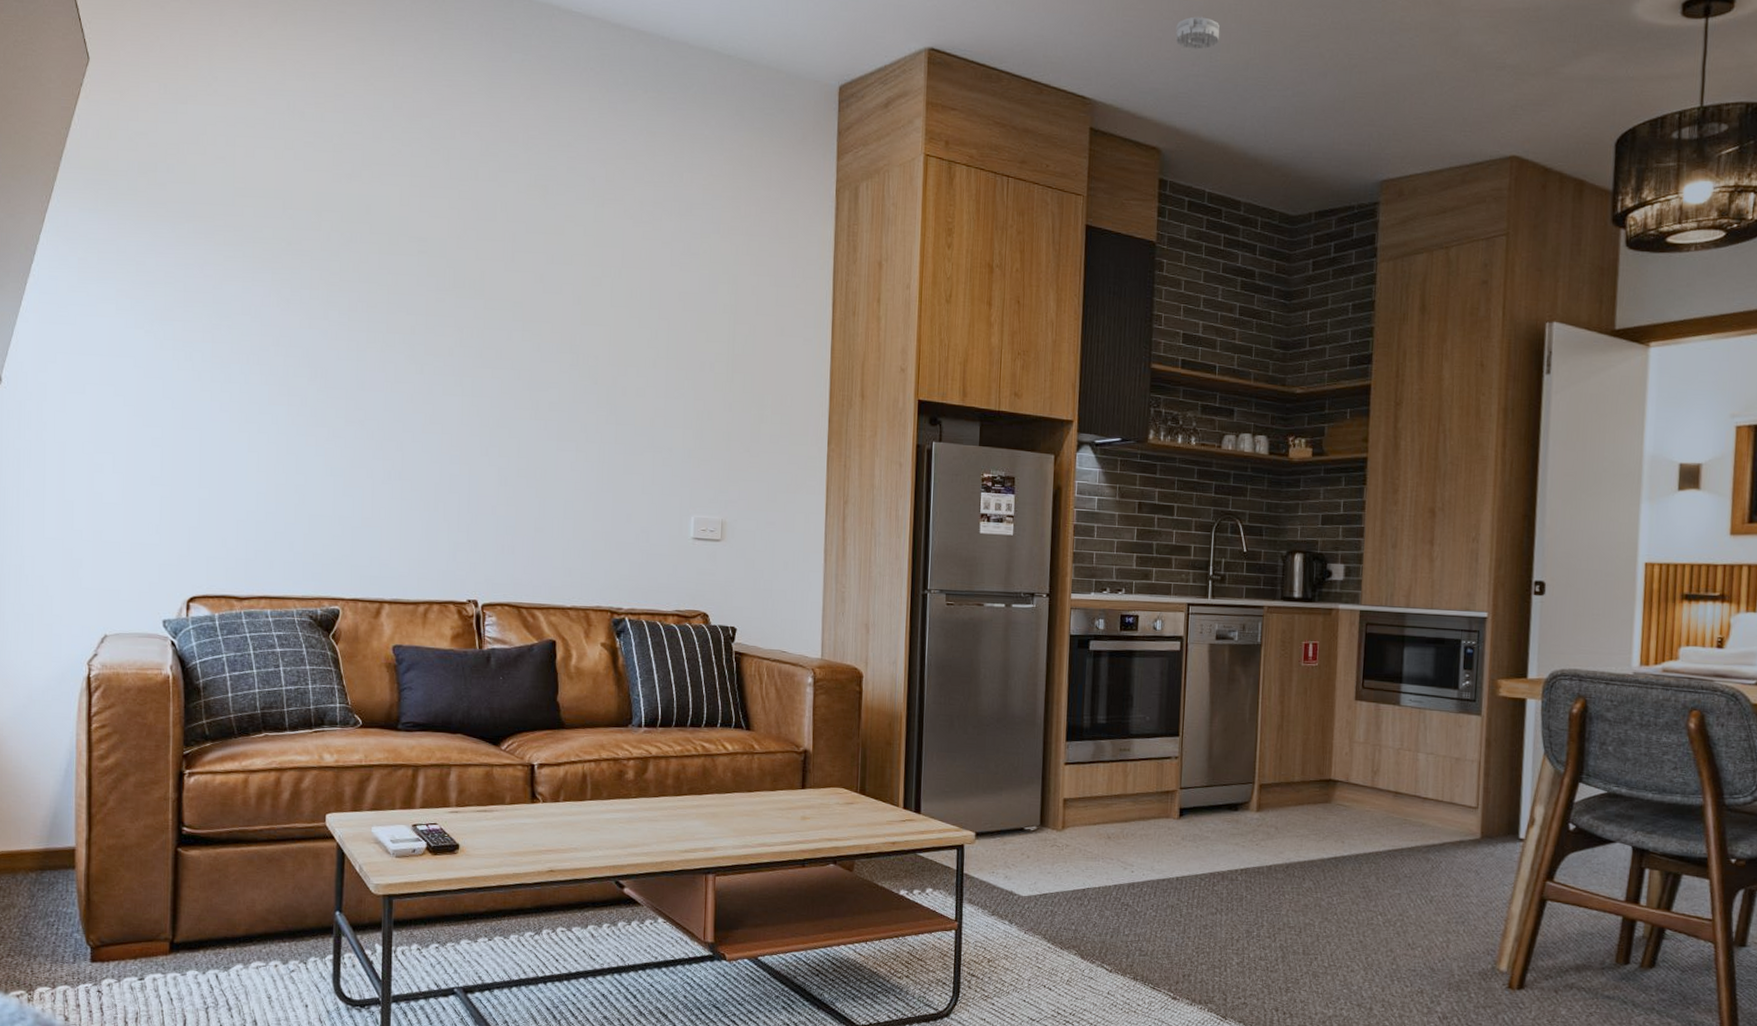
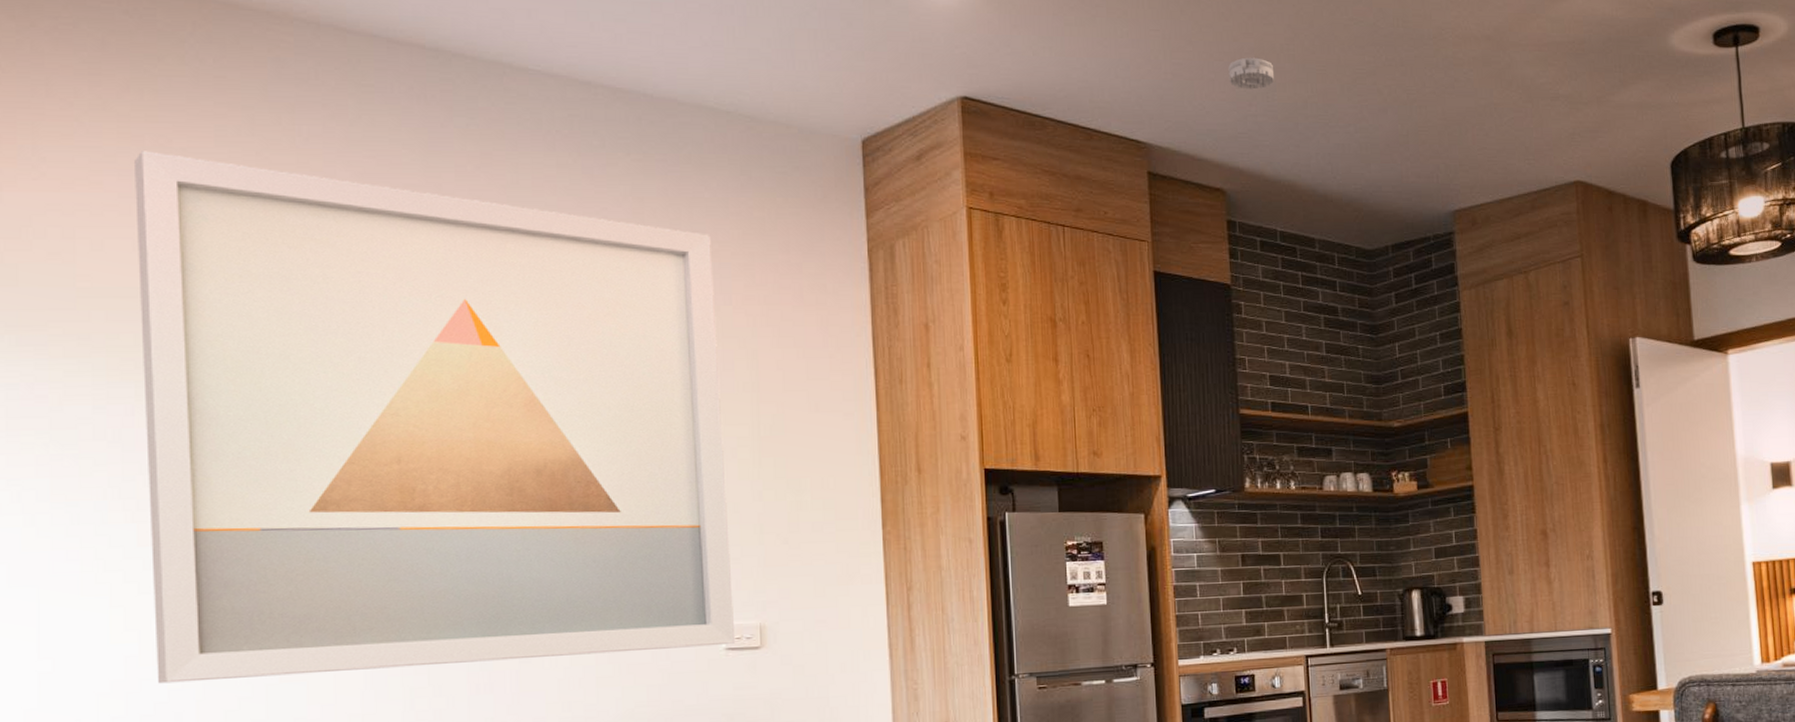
wall art: none [277,74,707,535] -> present [135,151,736,684]

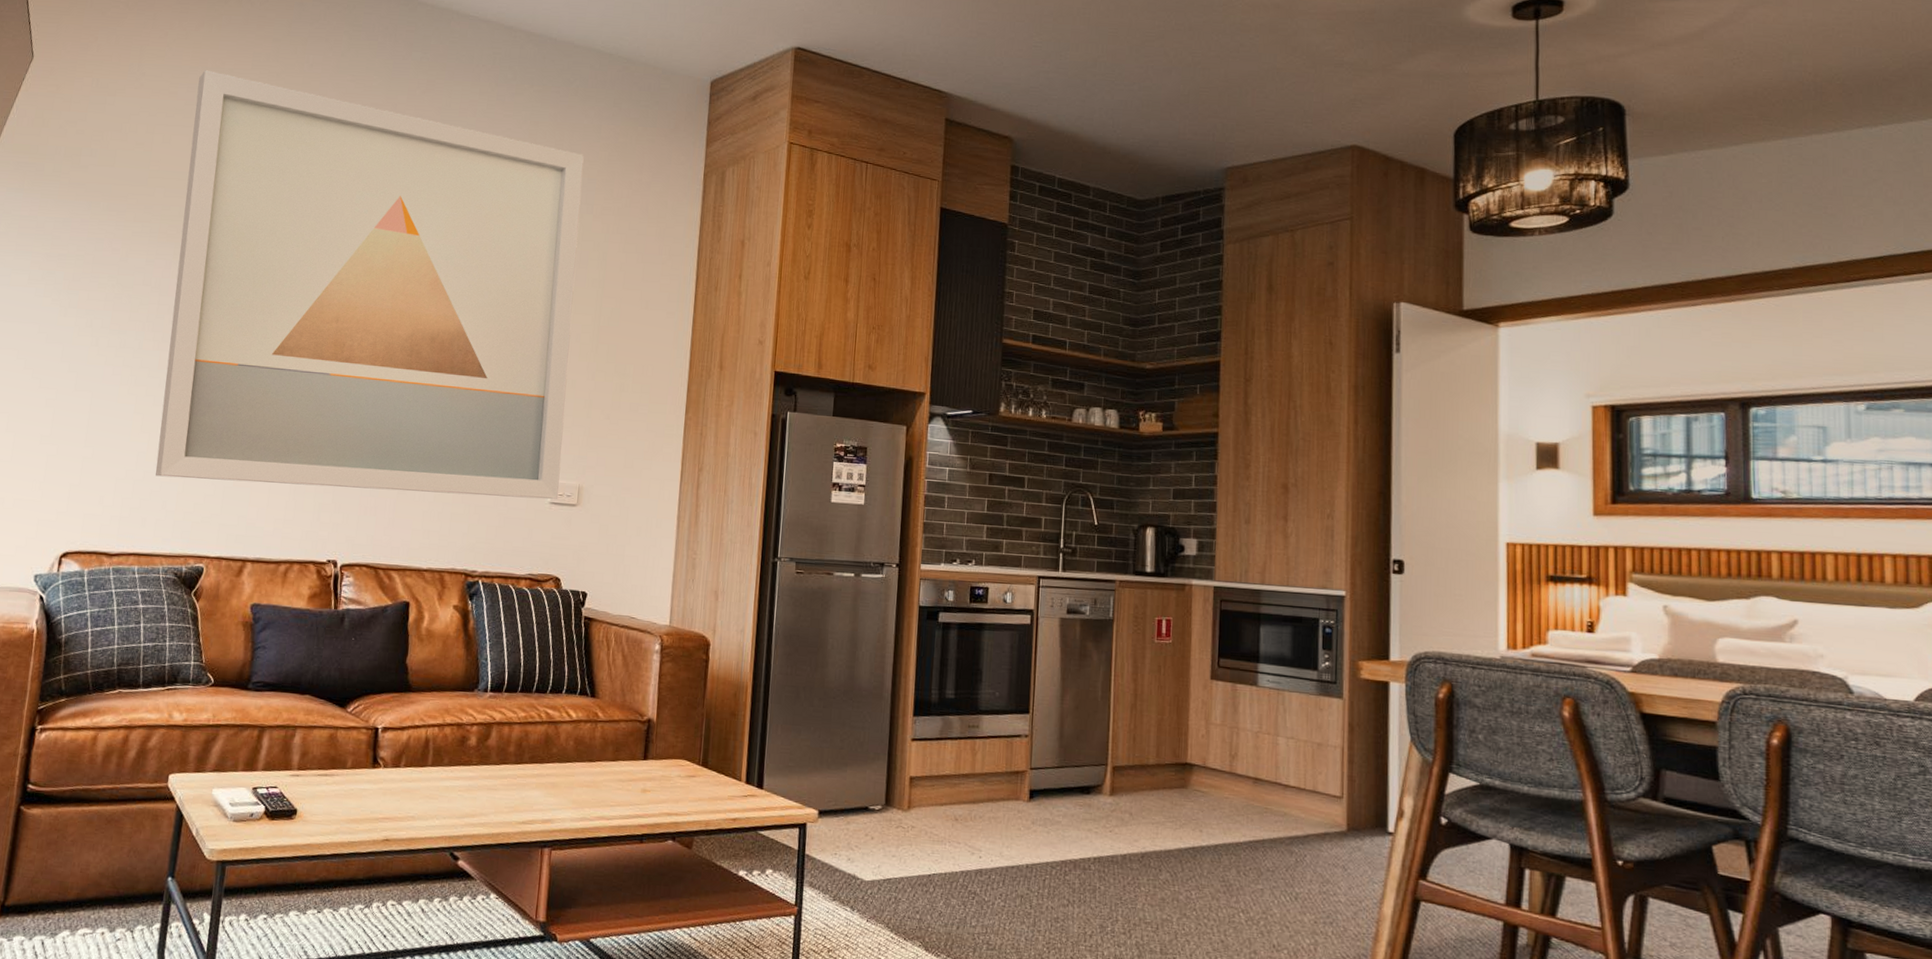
smoke detector: present [1228,57,1275,90] -> none [1027,19,1069,49]

